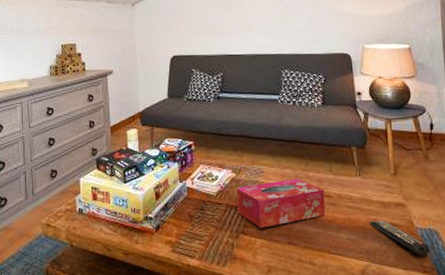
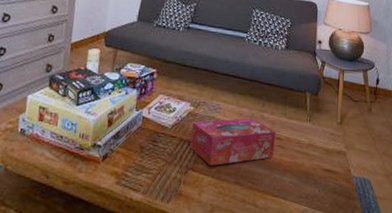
remote control: present [369,221,430,255] -> none [312,167,362,203]

